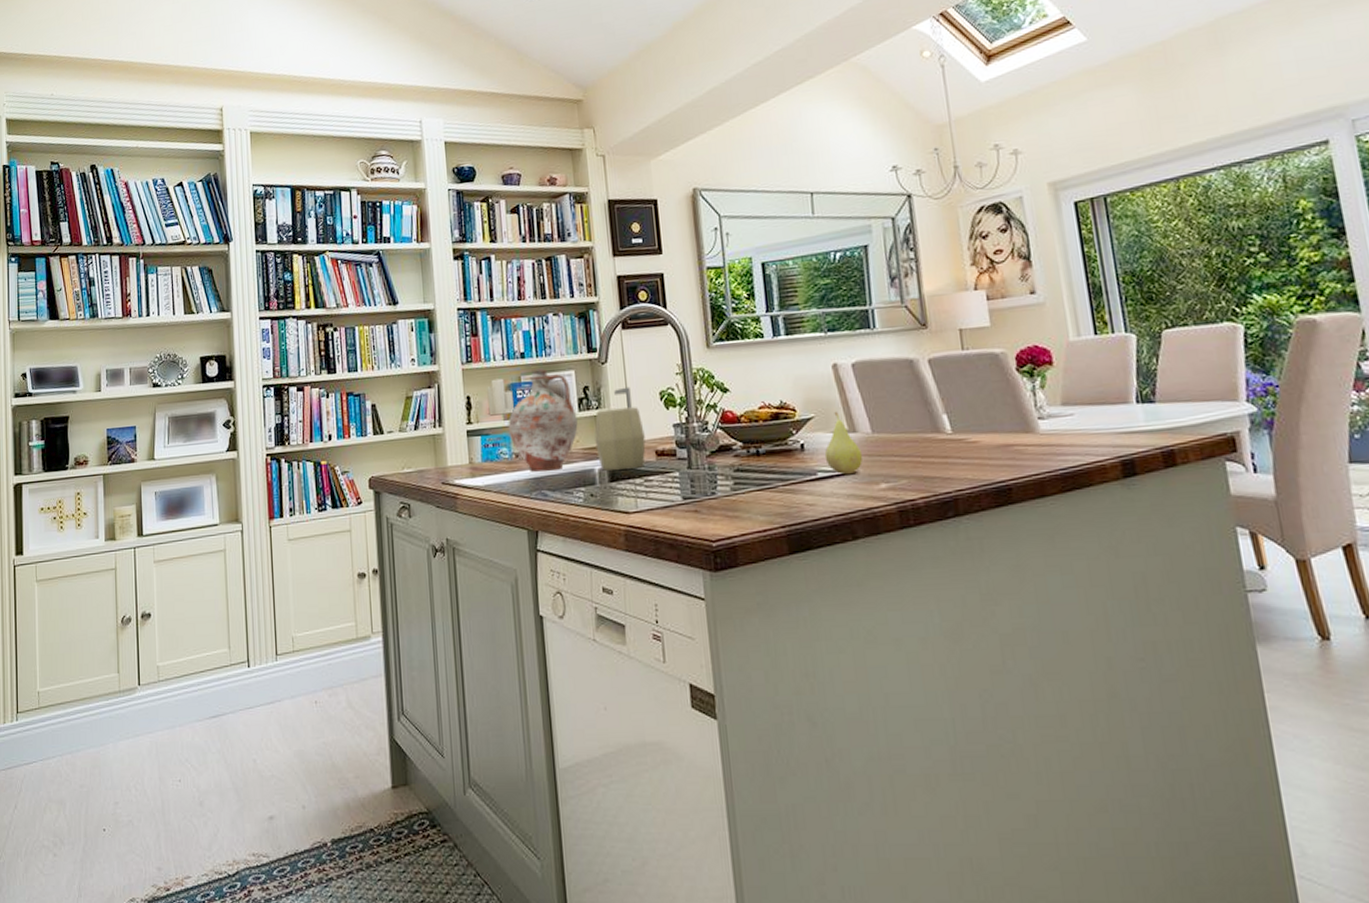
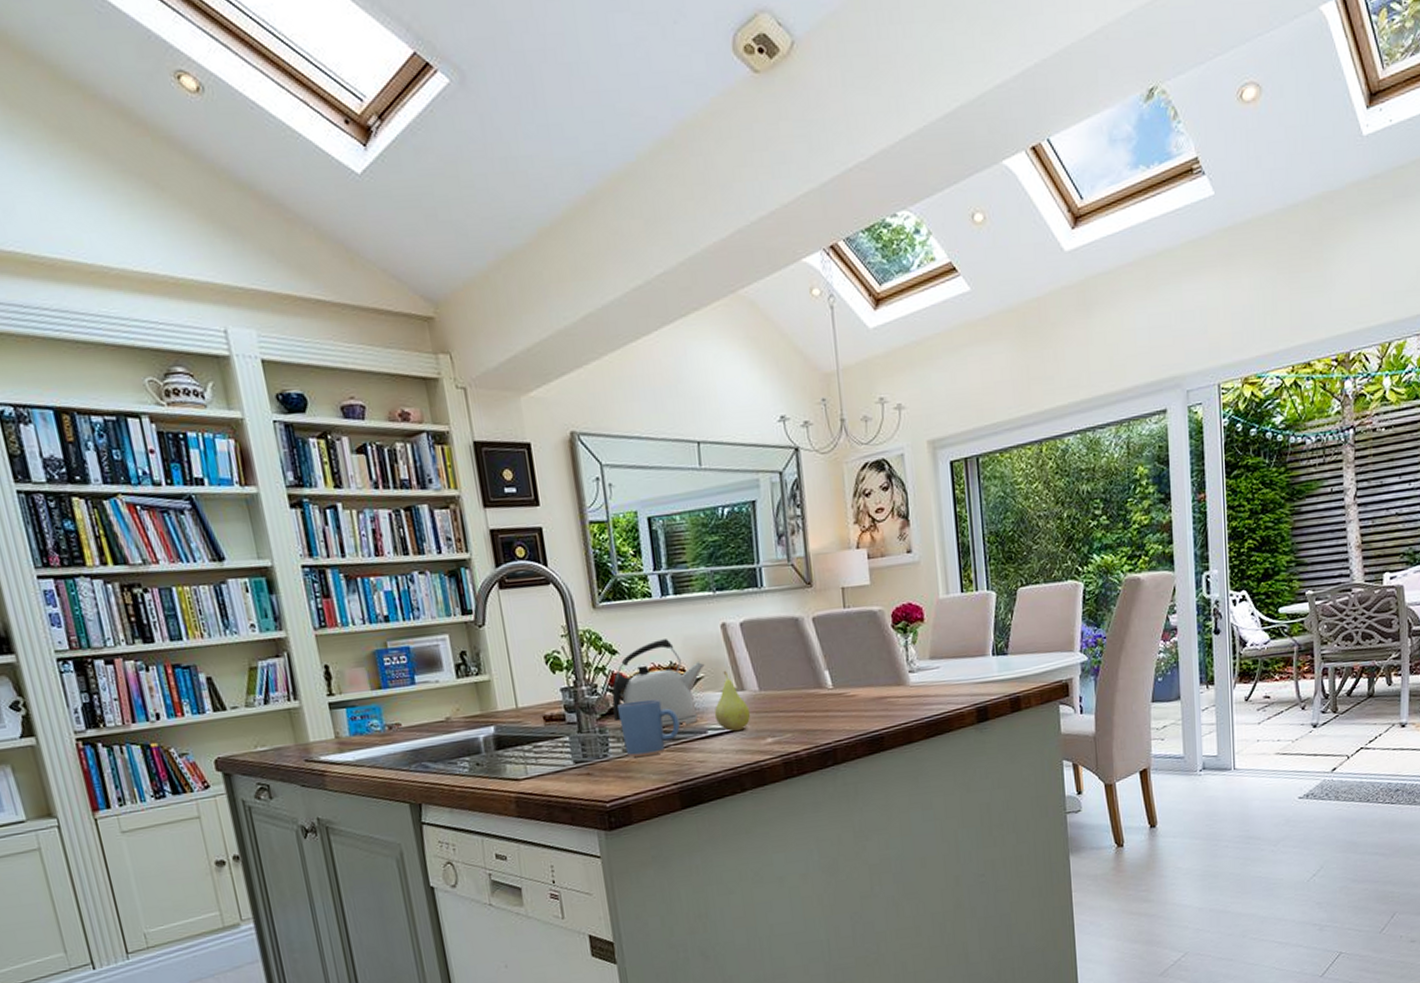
candle: present [487,377,514,416] -> none [347,643,382,686]
ceramic jug: present [508,369,578,473] -> none [376,634,458,745]
soap dispenser: present [594,386,646,472] -> none [476,650,533,740]
kettle: none [722,378,815,467] -> present [612,639,705,727]
mug: none [727,437,789,497] -> present [617,699,680,758]

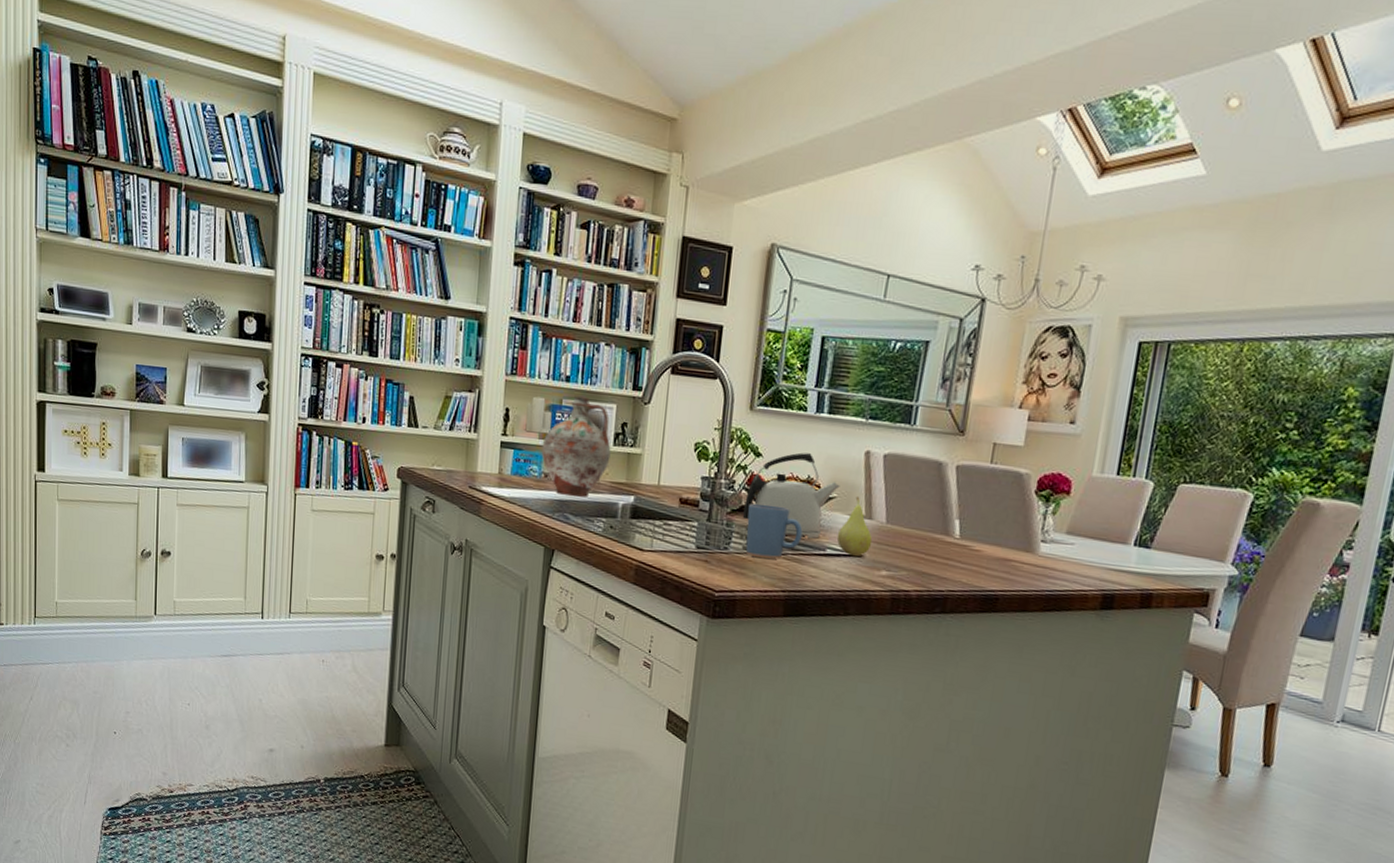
candle: none [347,643,382,686] -> present [525,395,552,434]
ceramic jug: none [376,634,458,745] -> present [541,396,611,498]

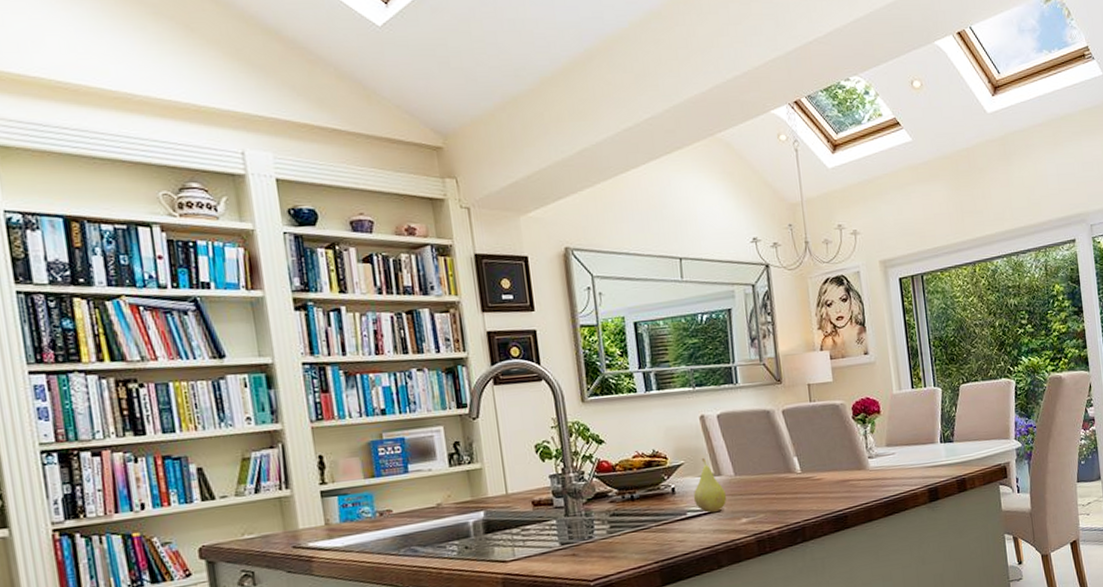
candle: present [525,395,552,434] -> none [342,435,376,475]
ceramic jug: present [541,396,611,498] -> none [369,425,449,531]
kettle: present [742,452,840,540] -> none [598,429,685,510]
mug: present [745,503,803,559] -> none [603,484,662,538]

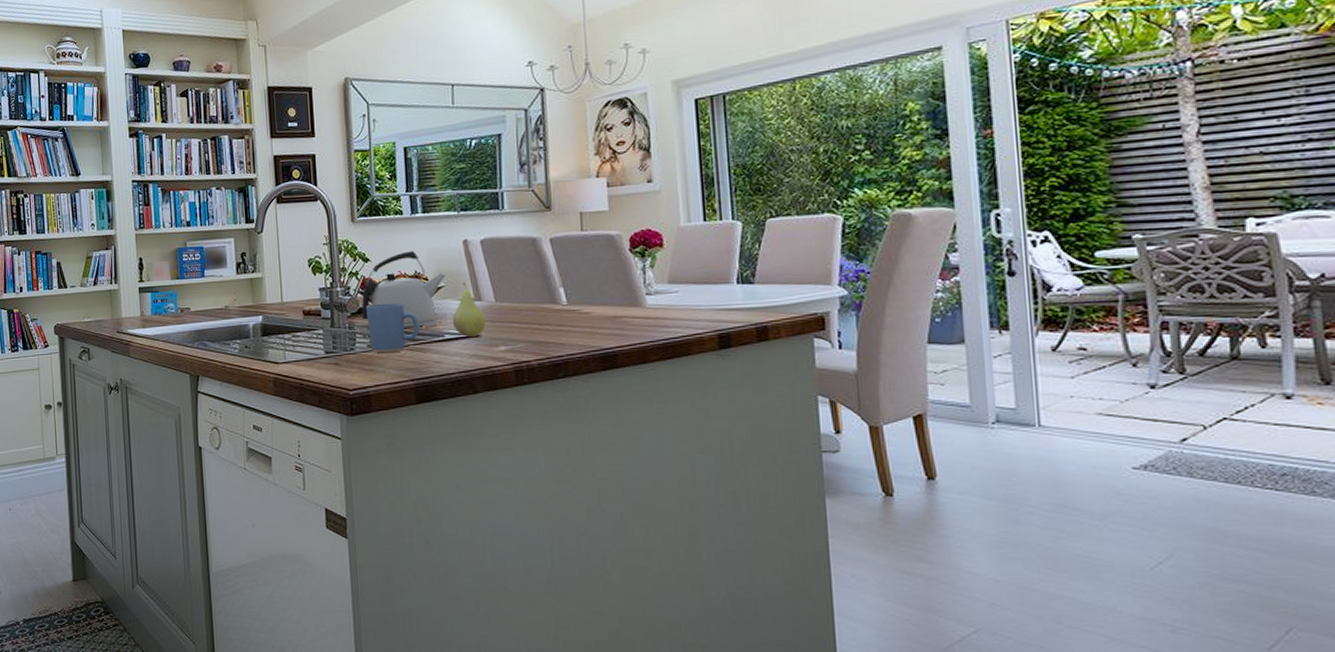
kettle: none [598,429,685,510] -> present [361,251,446,329]
mug: none [603,484,662,538] -> present [366,302,420,353]

